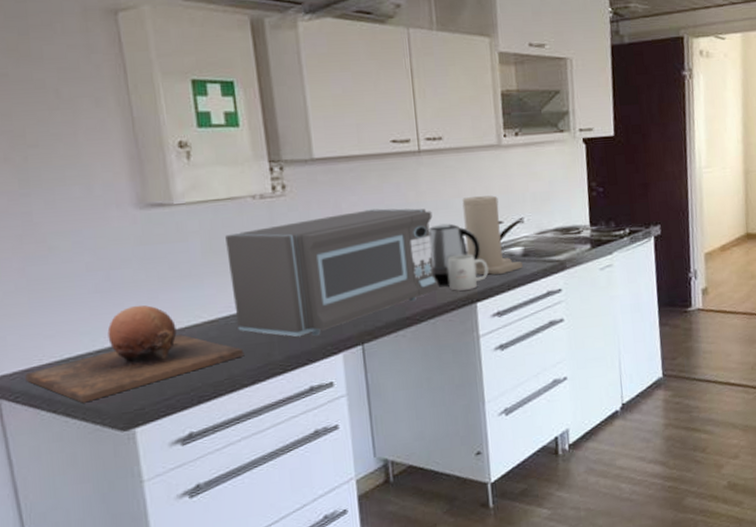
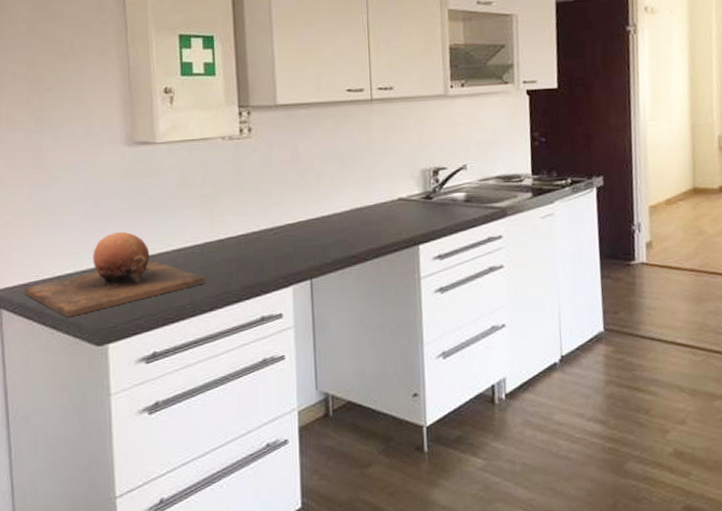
microwave: present [225,208,439,337] -> none [197,152,384,268]
kettle: present [428,223,480,286] -> none [377,168,424,227]
mug: present [446,254,488,291] -> none [392,197,432,233]
paper towel: present [462,195,523,275] -> none [409,142,465,219]

